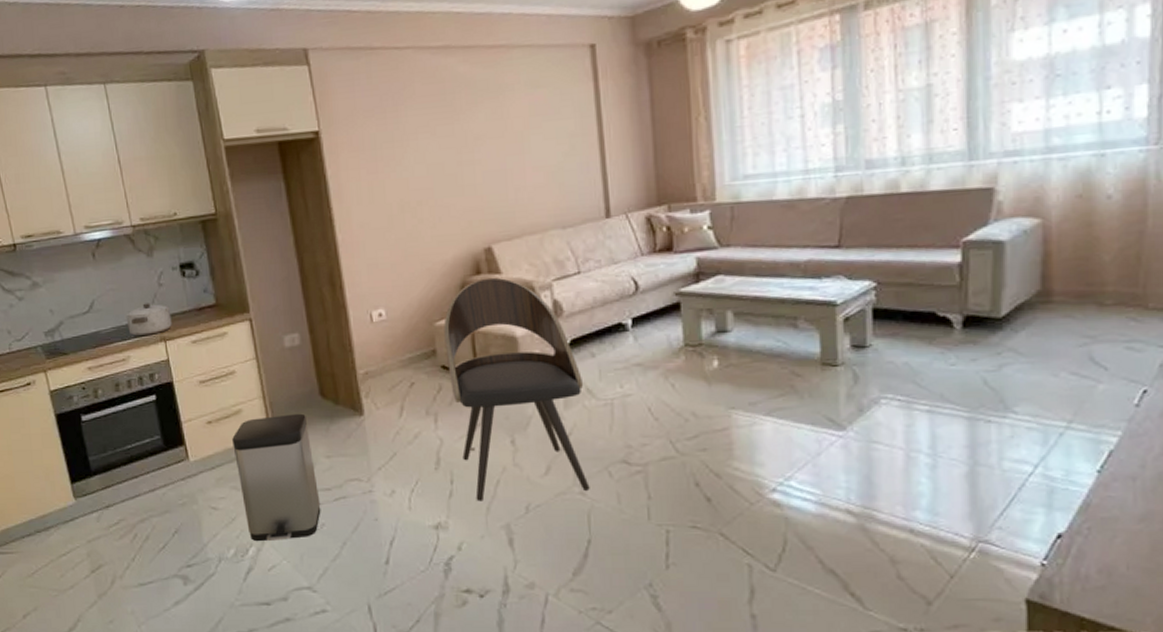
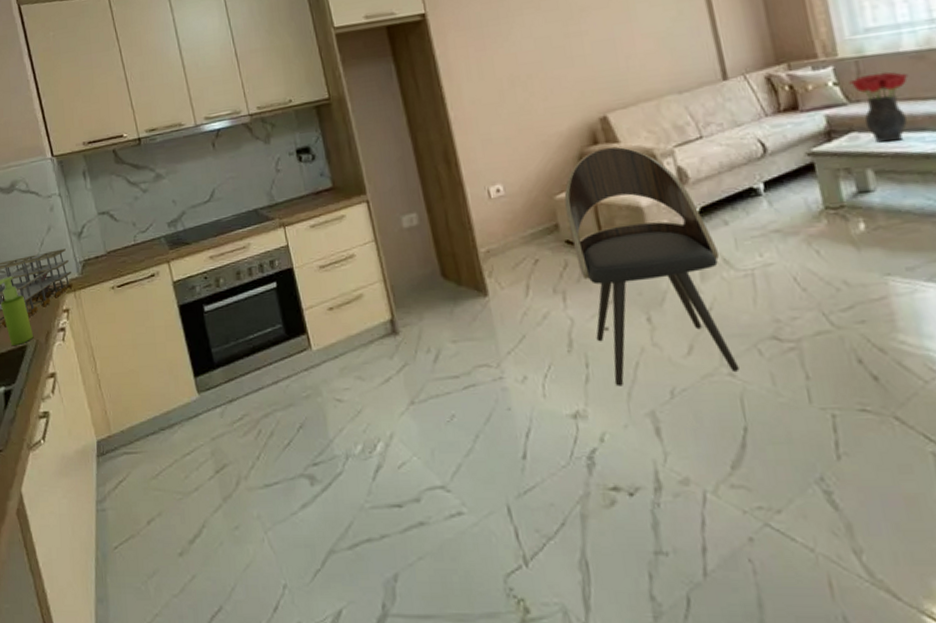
cooking pot: present [126,303,172,337] -> none [245,189,291,224]
pedal bin: present [232,413,321,541] -> none [354,296,450,435]
bouquet: none [723,218,778,286] -> present [849,71,909,143]

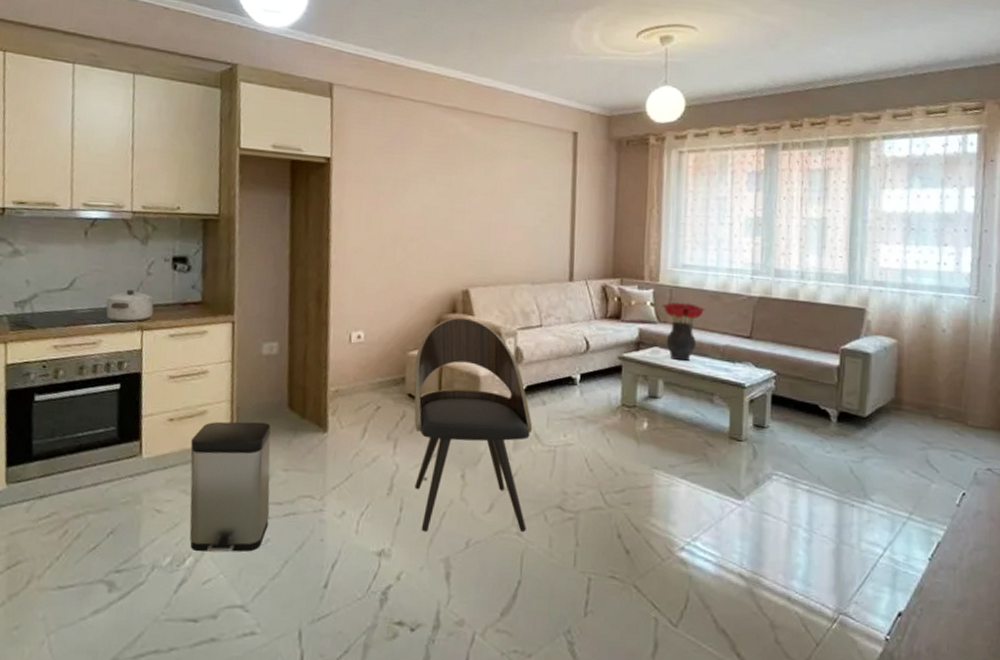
cooking pot: none [245,189,291,224] -> present [106,289,154,323]
pedal bin: none [354,296,450,435] -> present [189,421,271,553]

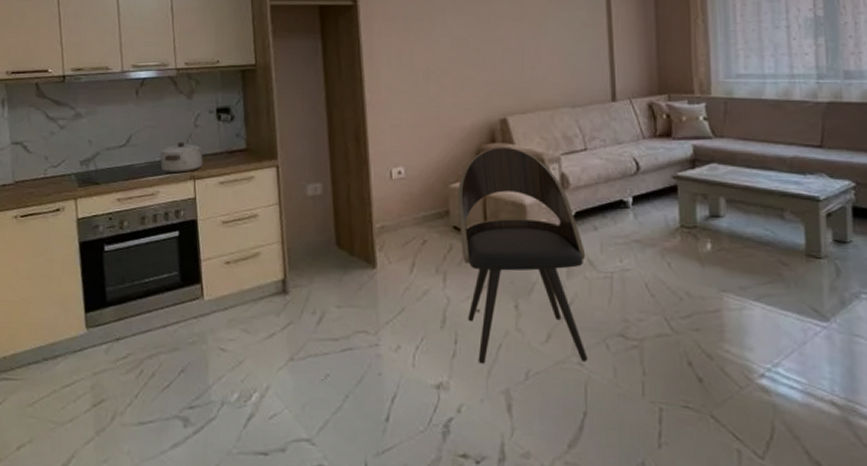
pedal bin: present [189,421,271,553] -> none [248,261,327,388]
bouquet: present [662,302,705,361] -> none [717,114,766,176]

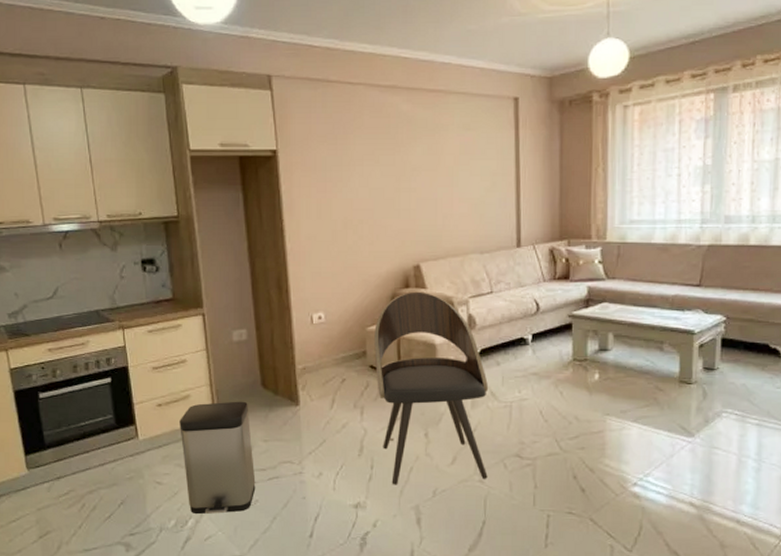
cooking pot: present [160,142,203,174] -> none [88,293,131,324]
pedal bin: none [248,261,327,388] -> present [180,401,256,514]

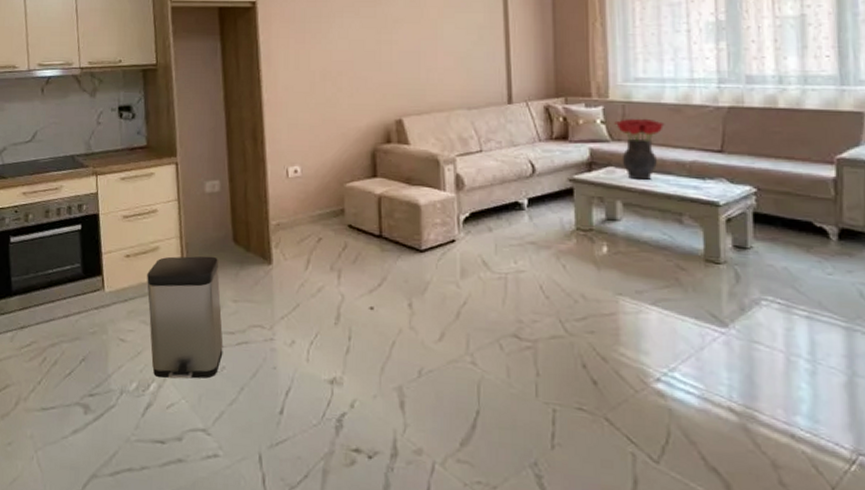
dining chair: present [374,291,488,485] -> none [353,147,481,361]
bouquet: none [610,257,654,313] -> present [614,118,665,180]

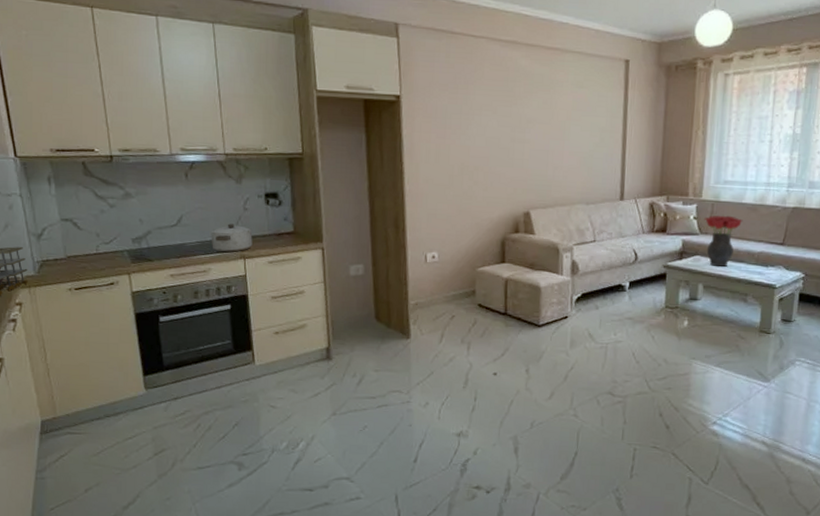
cooking pot: none [64,138,105,169] -> present [211,223,253,253]
pedal bin: present [147,256,223,379] -> none [295,332,366,438]

